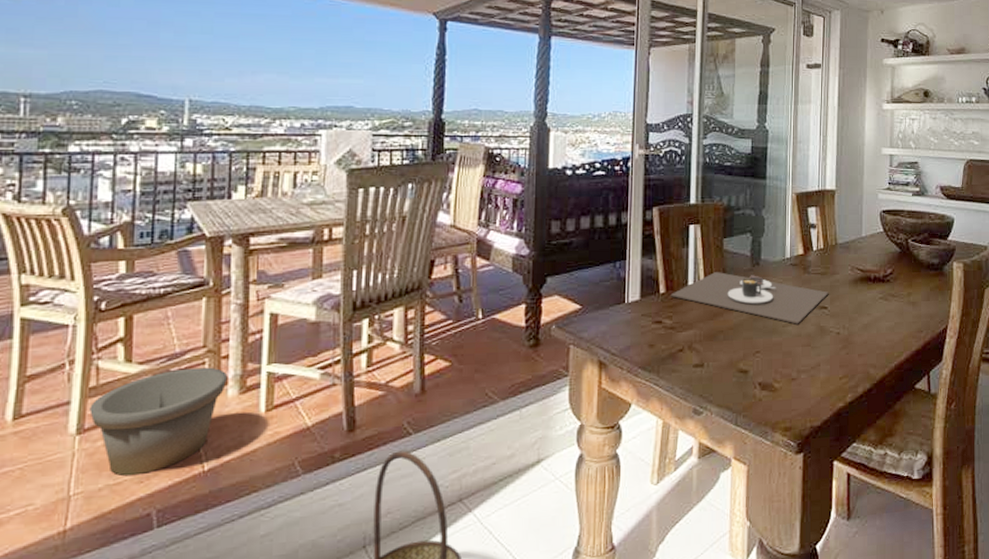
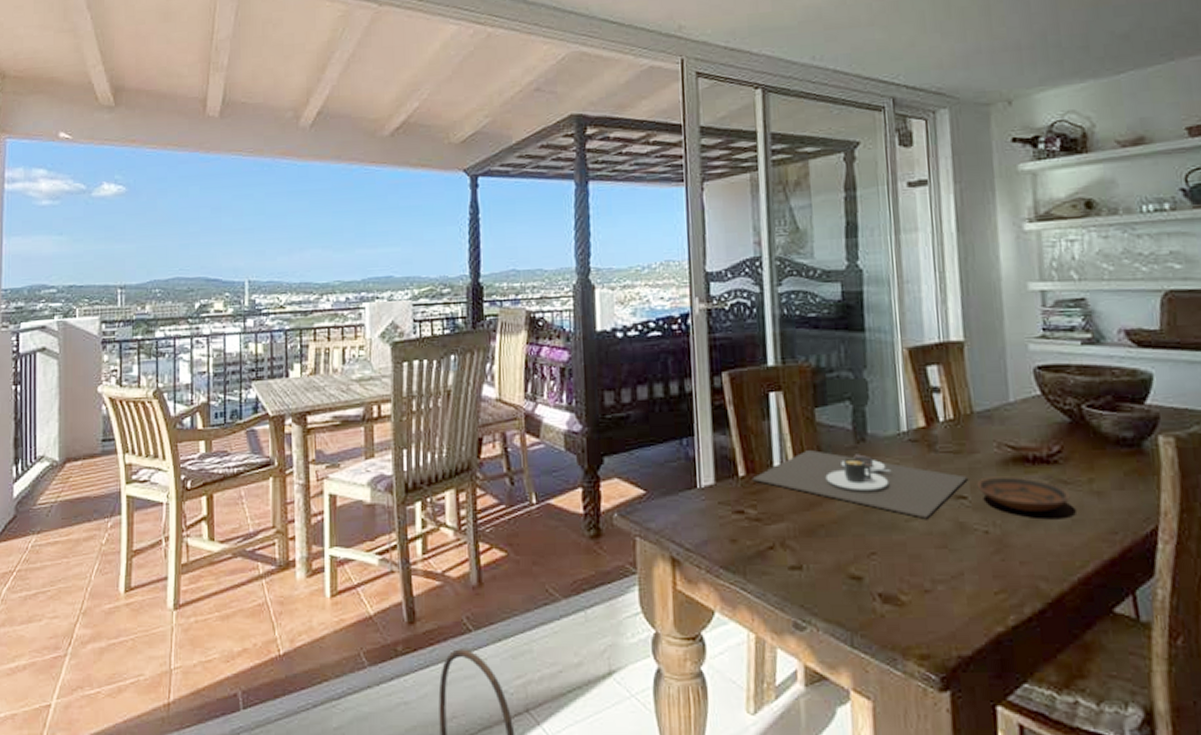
pot: present [89,367,228,477] -> none [183,548,296,655]
bowl: none [835,291,895,319] -> present [976,476,1071,513]

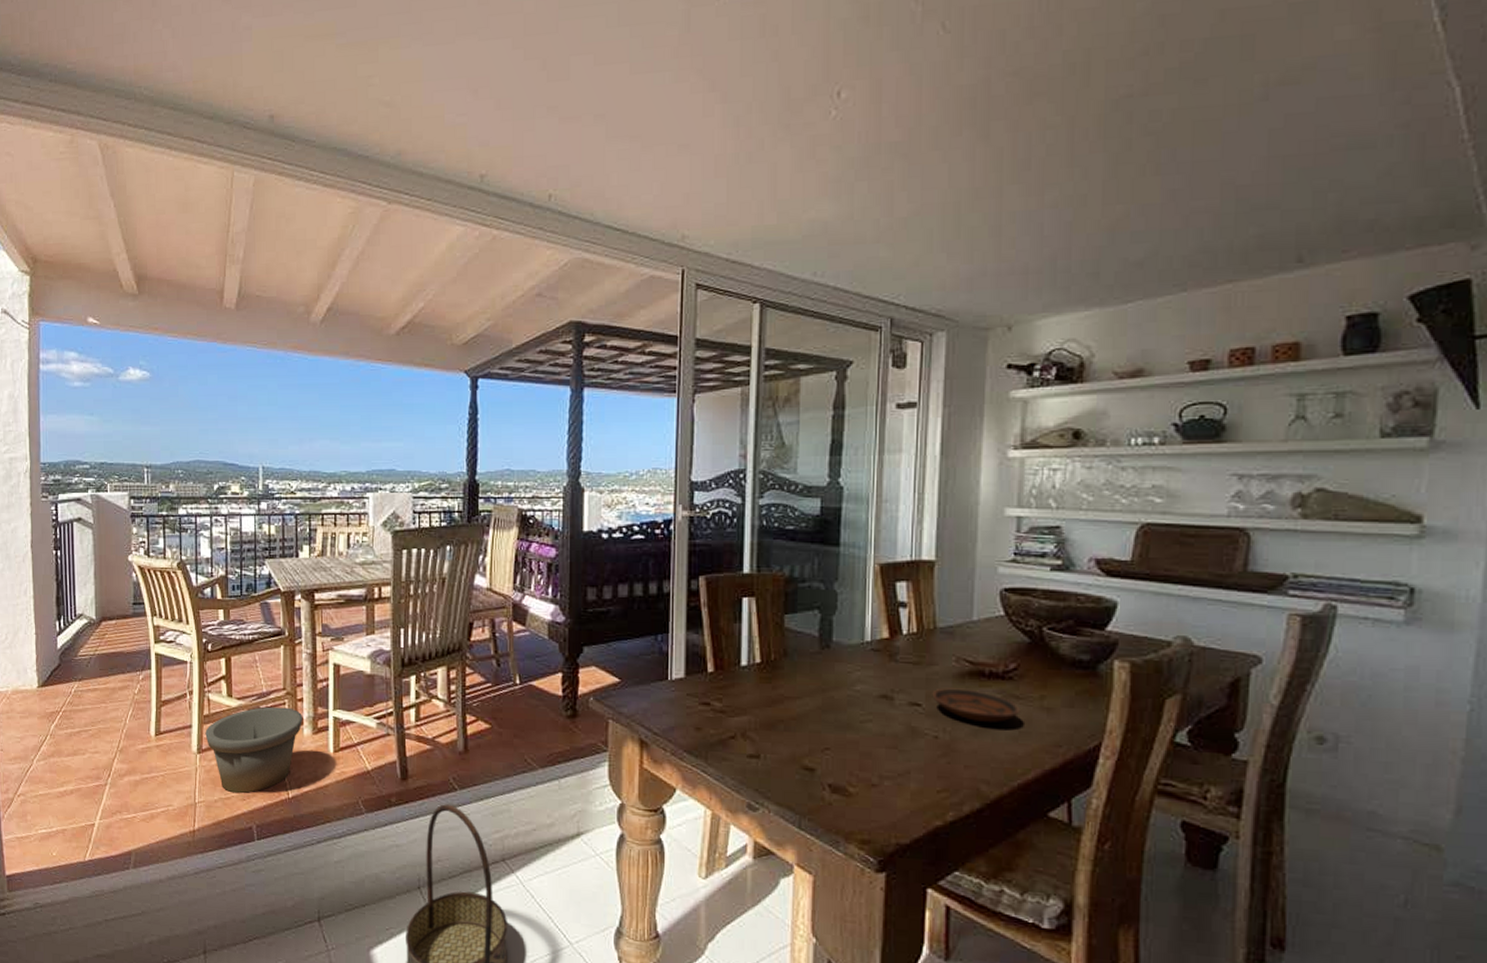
pot: none [183,548,296,655] -> present [205,706,303,794]
place setting: present [752,450,968,519] -> none [720,653,924,721]

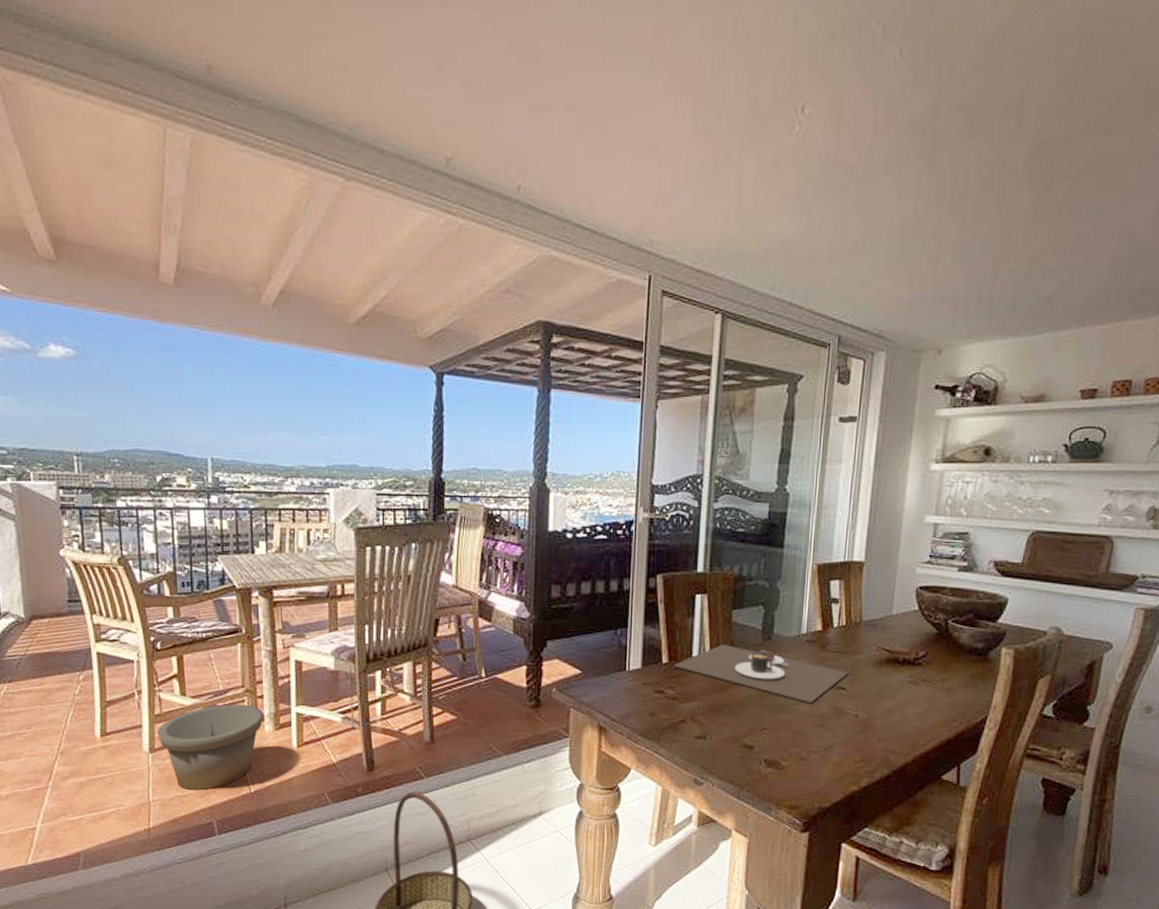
place setting: none [720,653,924,721] -> present [673,645,849,704]
bowl: present [932,688,1021,724] -> none [855,673,926,703]

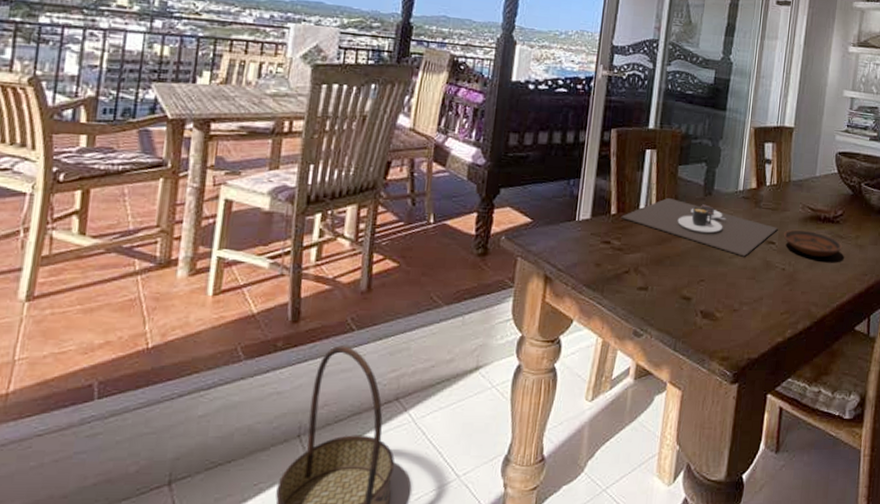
pot: present [157,704,264,791] -> none [40,246,179,347]
bowl: none [855,673,926,703] -> present [783,229,843,258]

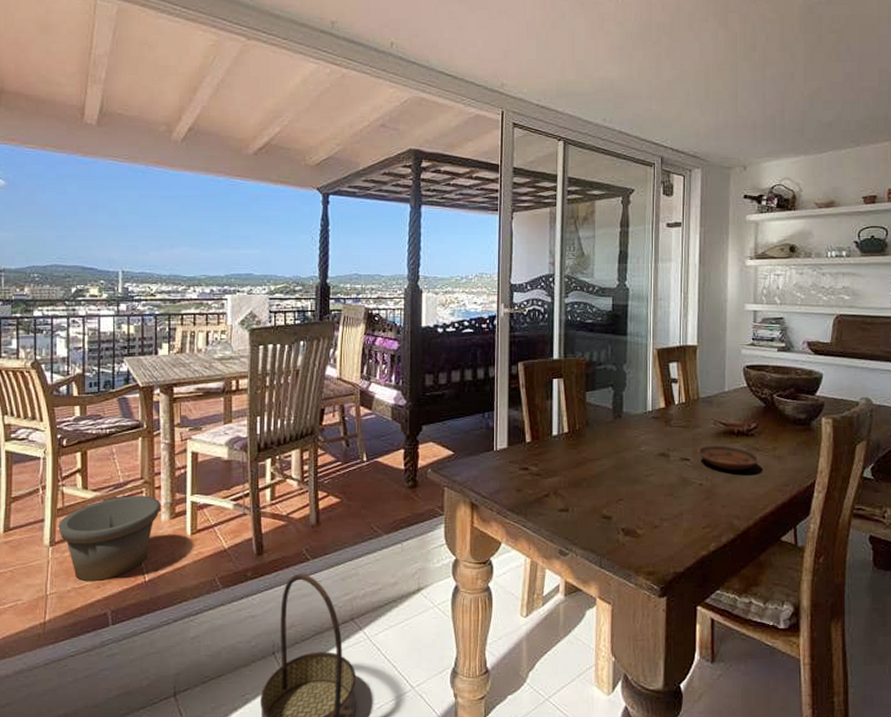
pot: none [40,246,179,347] -> present [58,495,161,582]
place setting: present [621,198,778,257] -> none [536,423,691,475]

